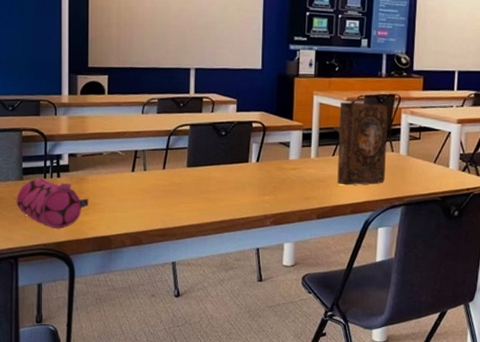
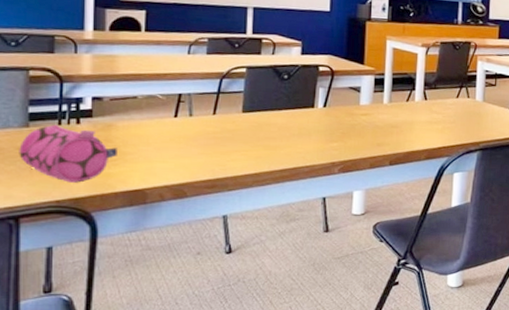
book: present [337,102,388,186] -> none [411,48,464,131]

